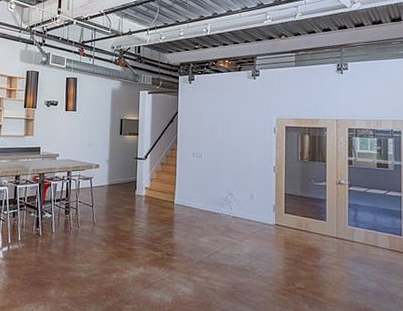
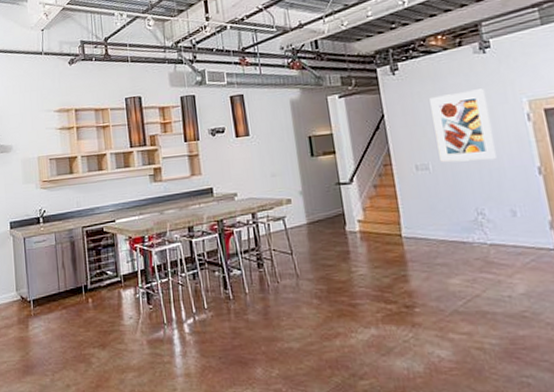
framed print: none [211,104,250,157] -> present [429,89,497,163]

